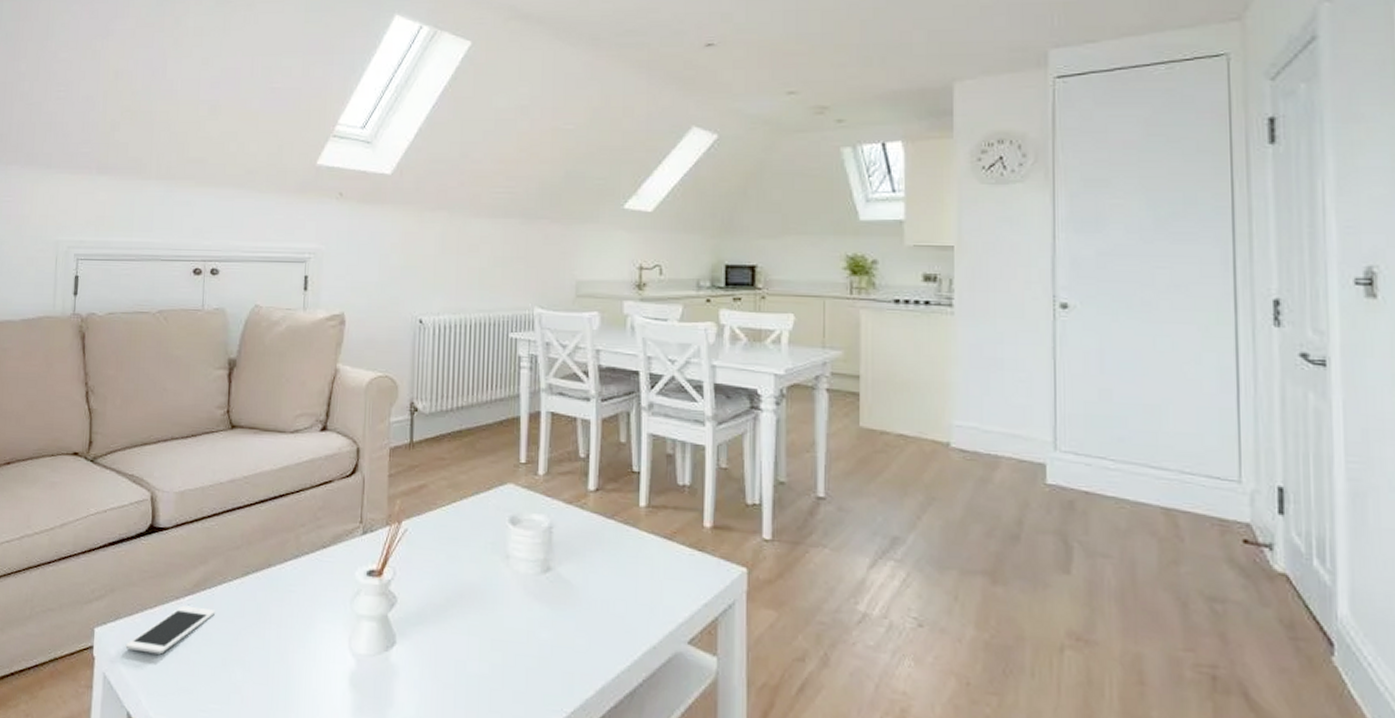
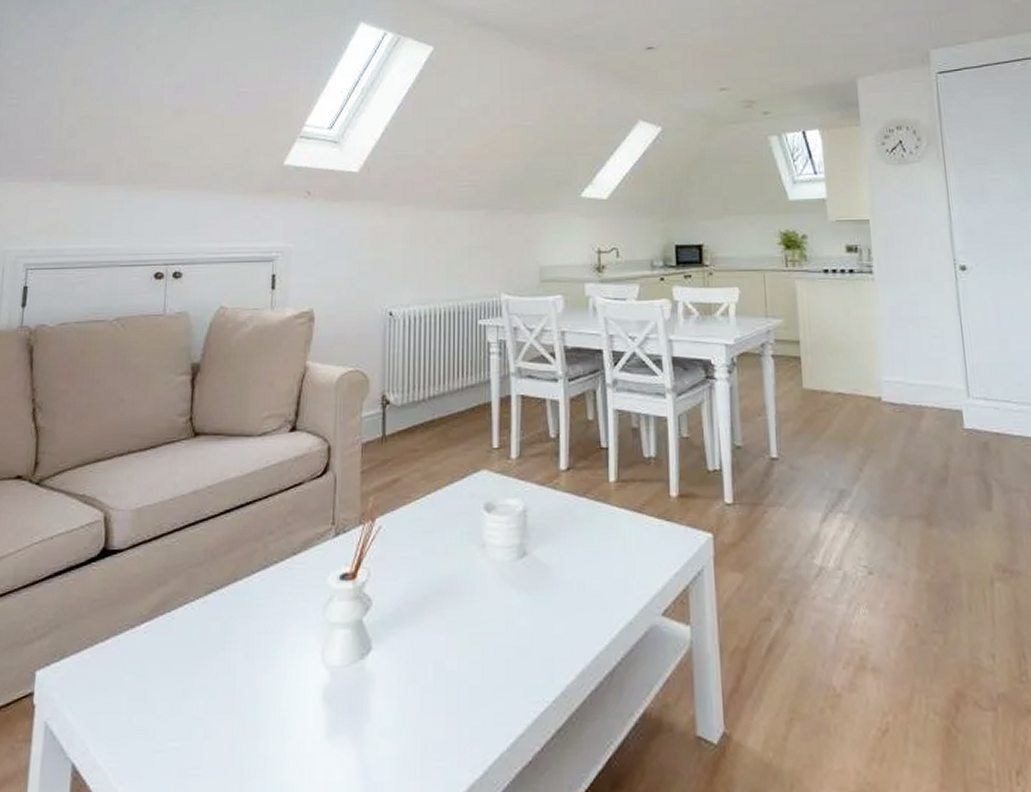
cell phone: present [125,605,216,655] -> none [71,634,176,693]

